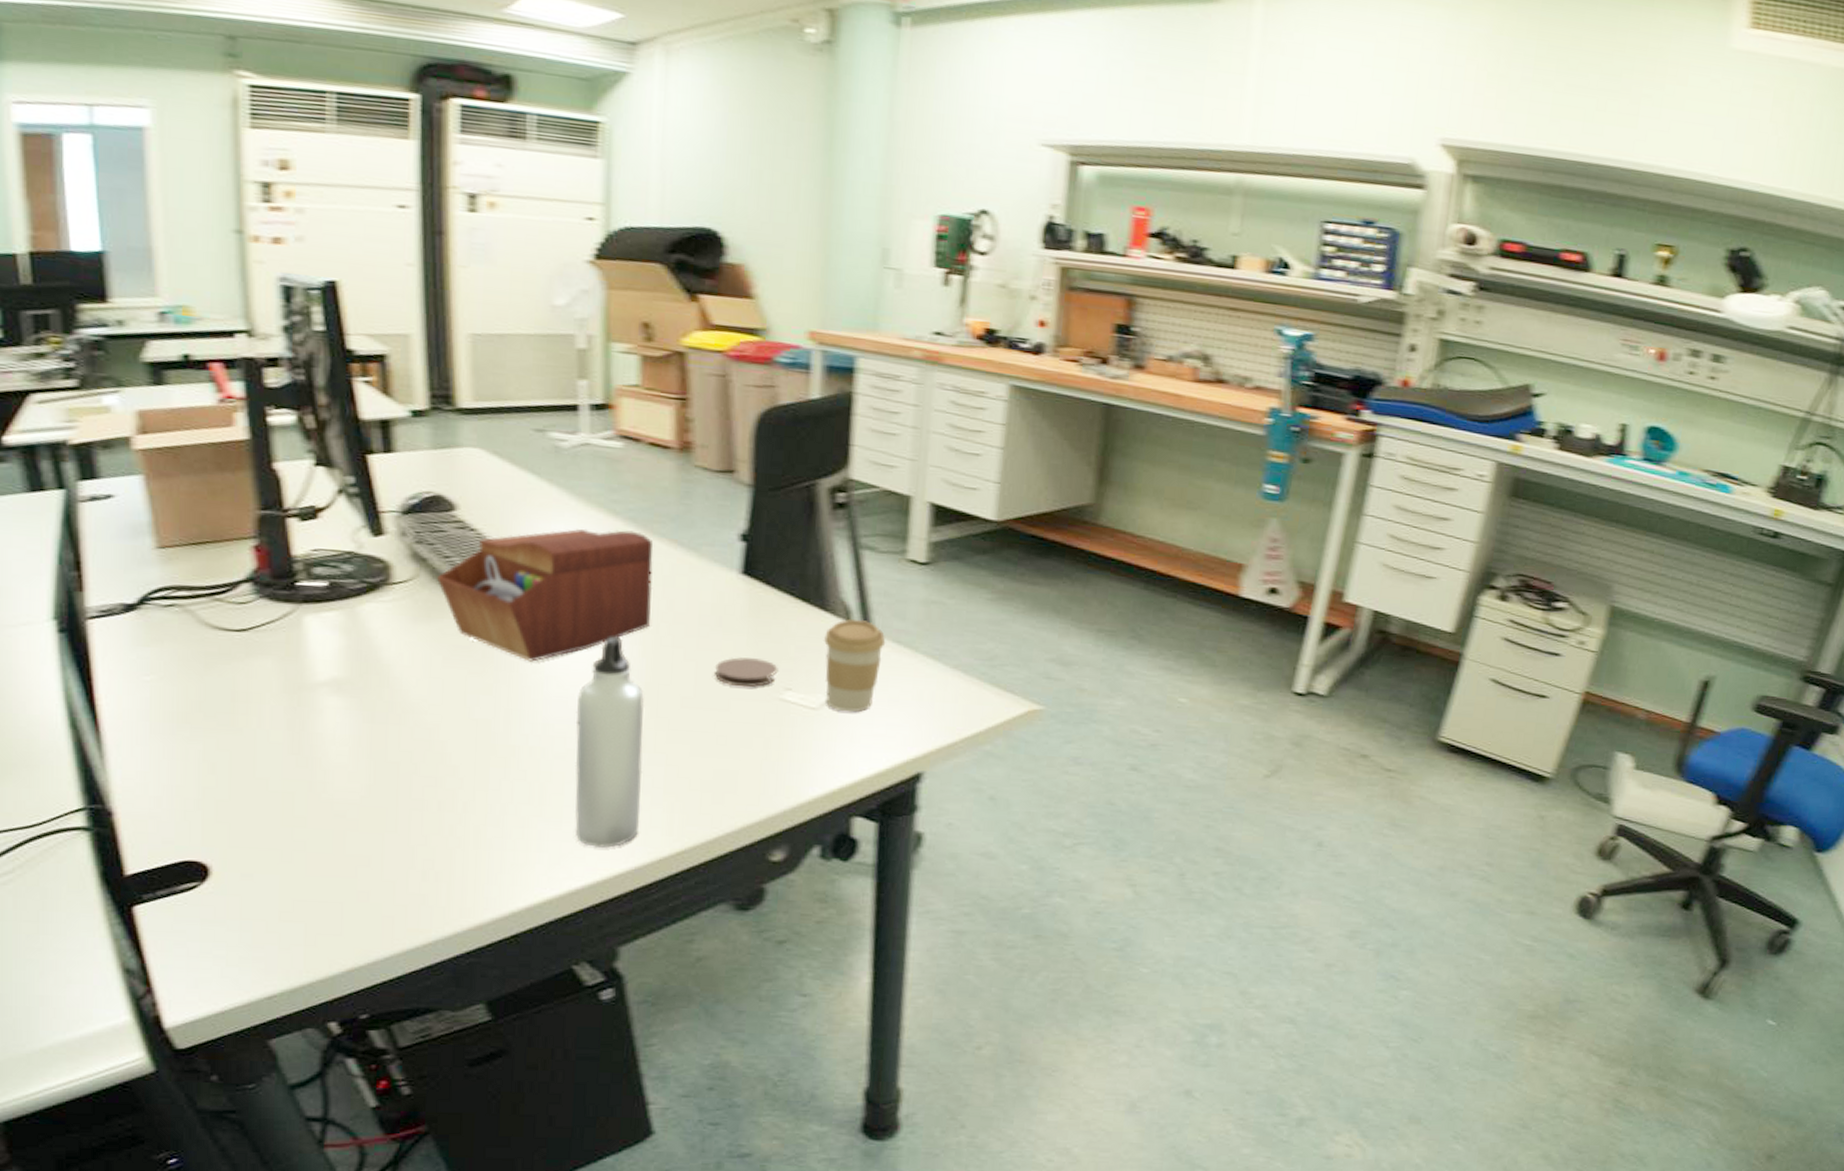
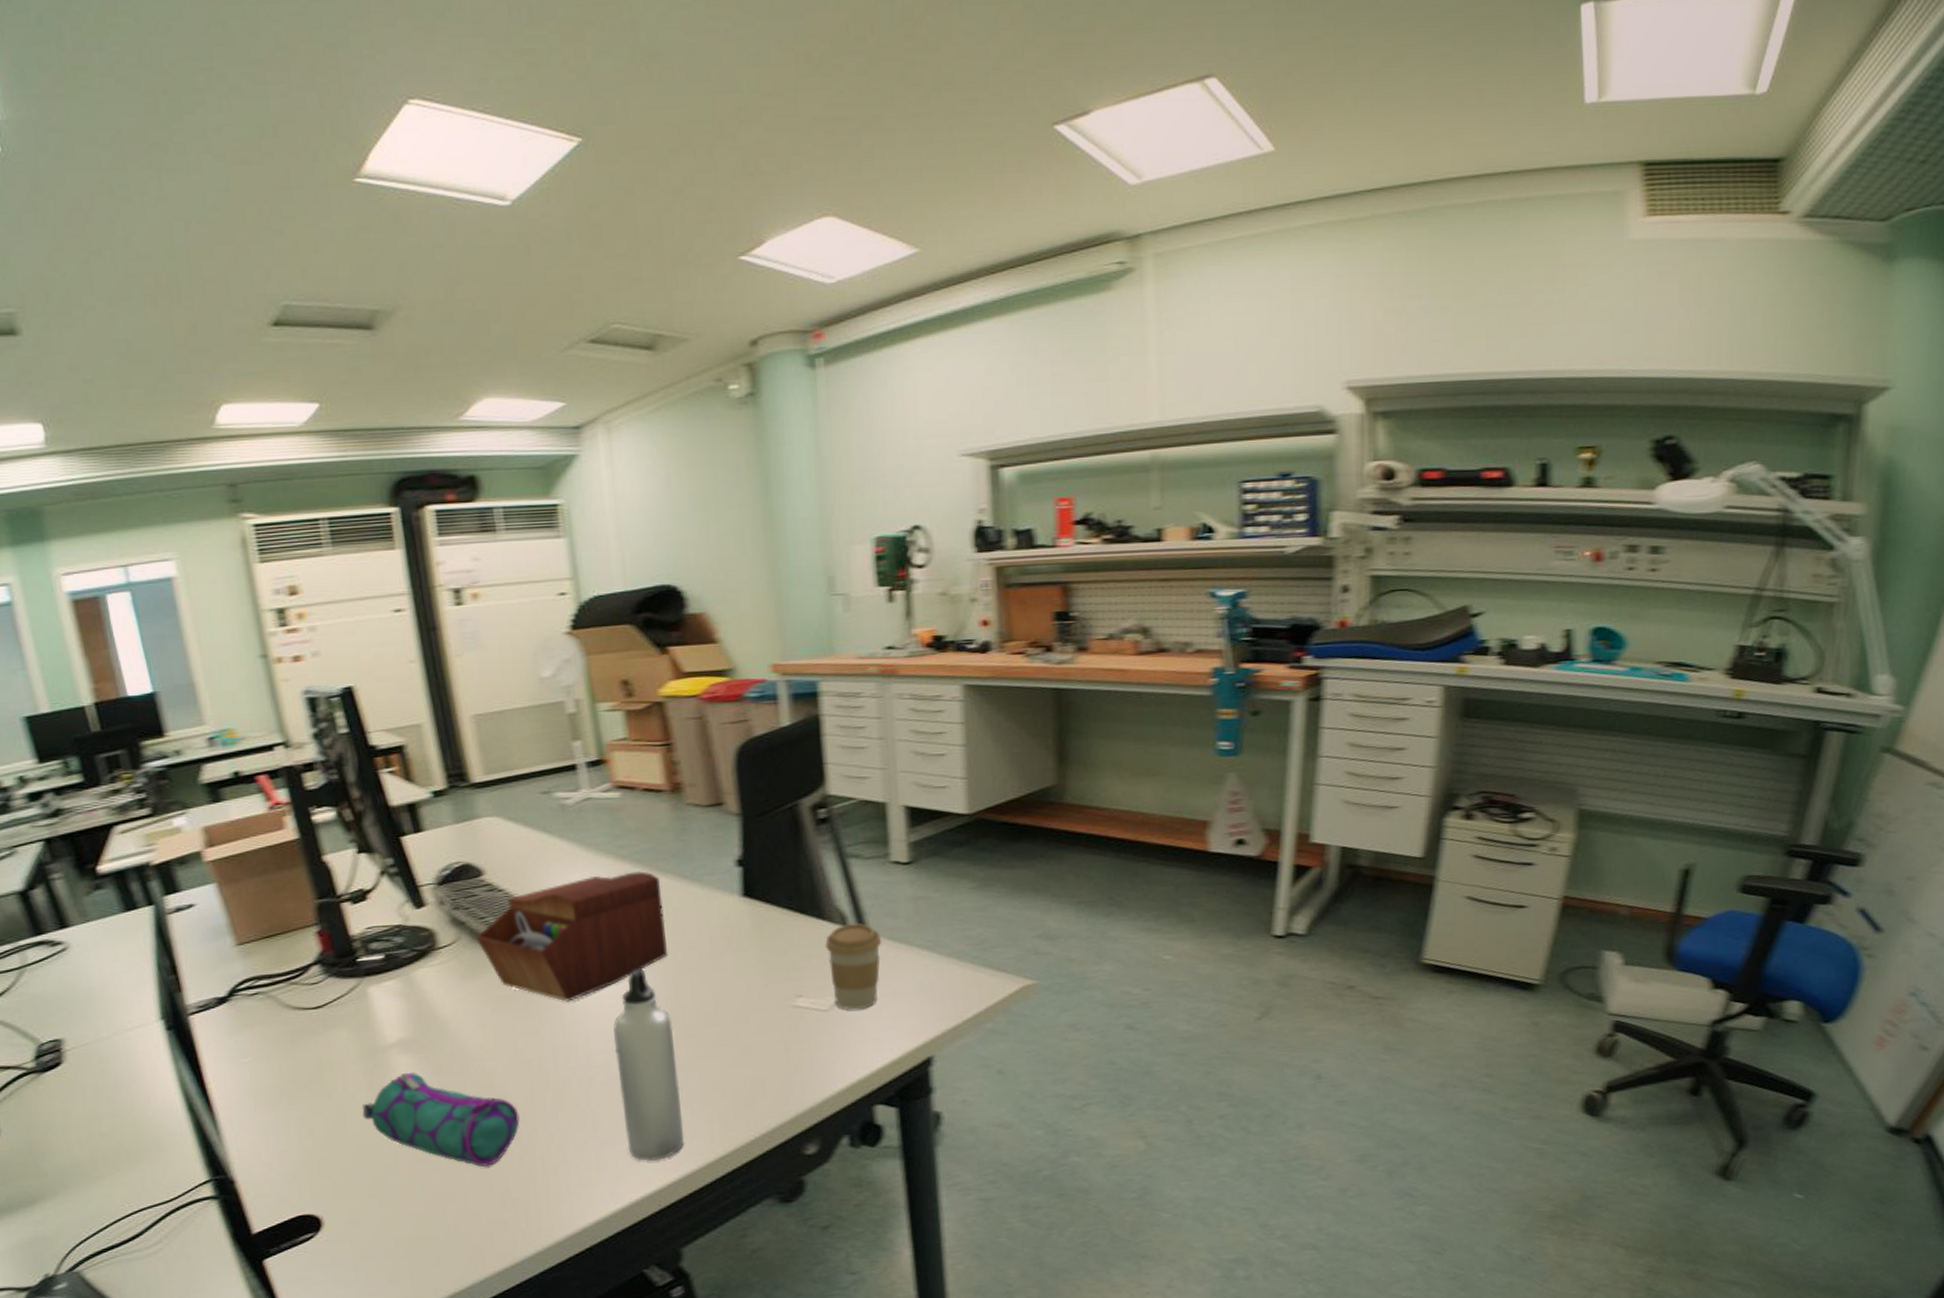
pencil case: none [276,716,457,833] -> present [361,1073,520,1168]
coaster: present [715,657,778,688] -> none [731,971,788,1000]

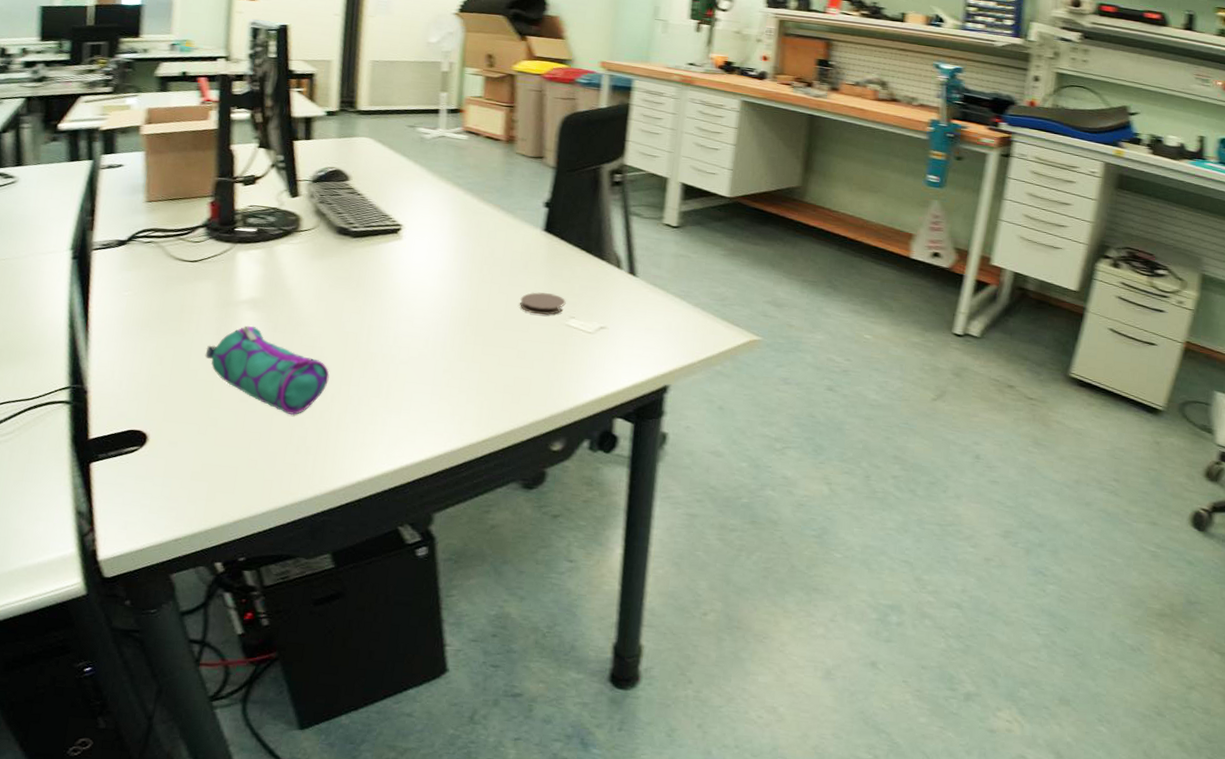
sewing box: present [476,871,667,1002] -> none [331,195,483,291]
water bottle: present [613,968,685,1161] -> none [410,273,468,434]
coaster: none [731,971,788,1000] -> present [520,292,566,315]
coffee cup: present [824,922,882,1010] -> none [599,266,646,338]

